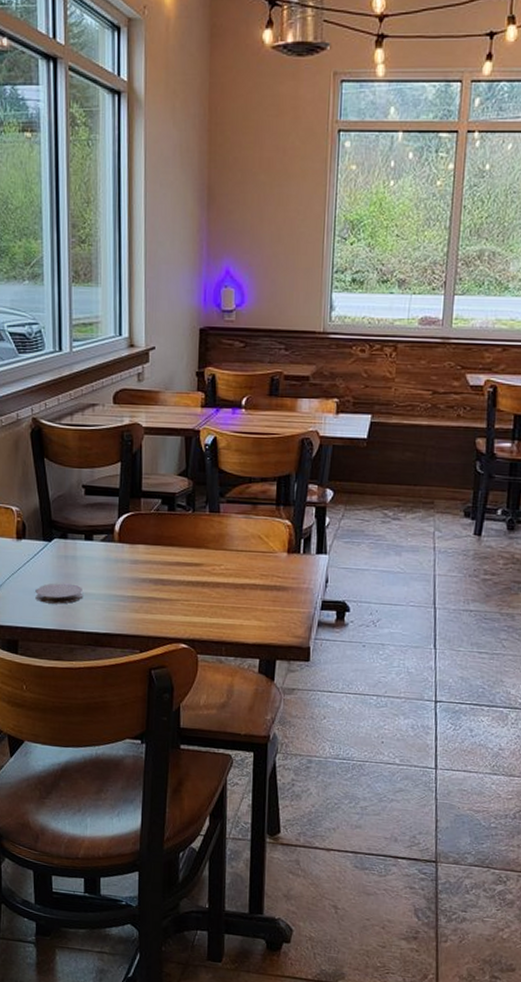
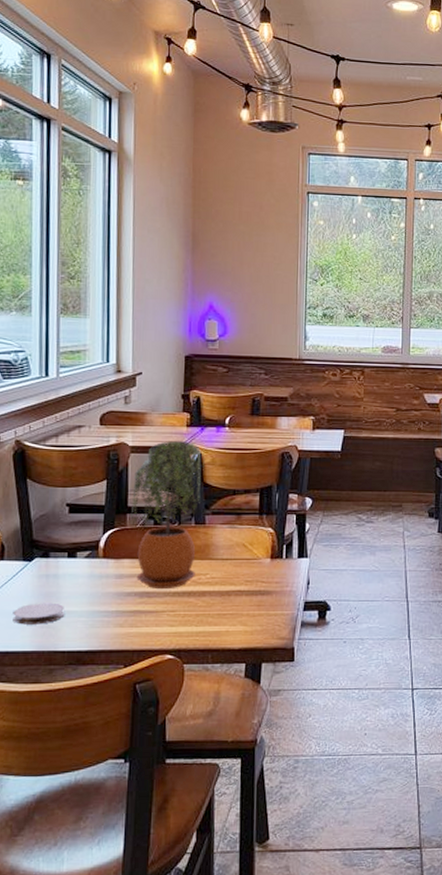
potted plant: none [144,421,217,578] -> present [130,440,202,590]

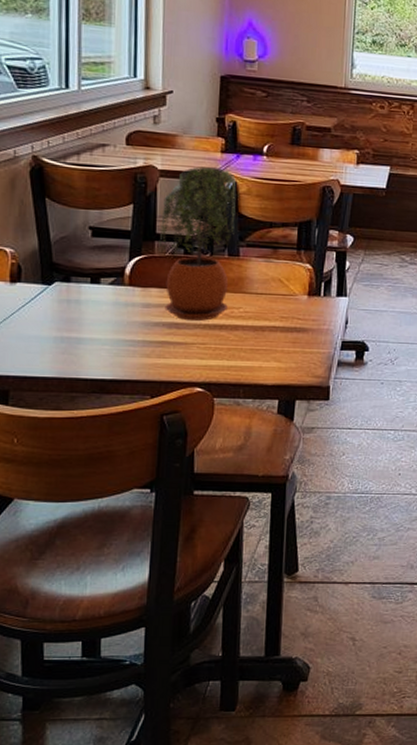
coaster: present [12,603,65,625] -> none [31,328,88,351]

